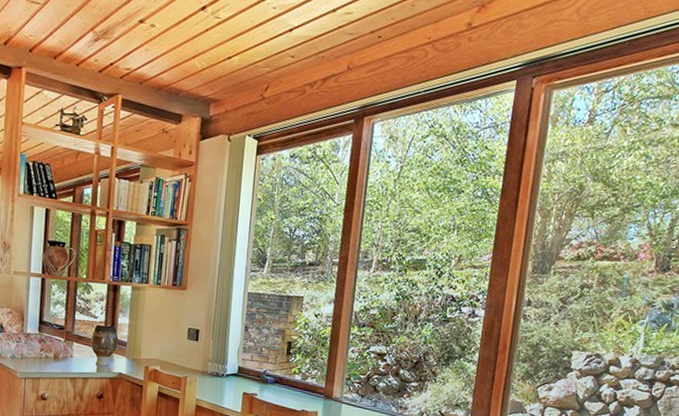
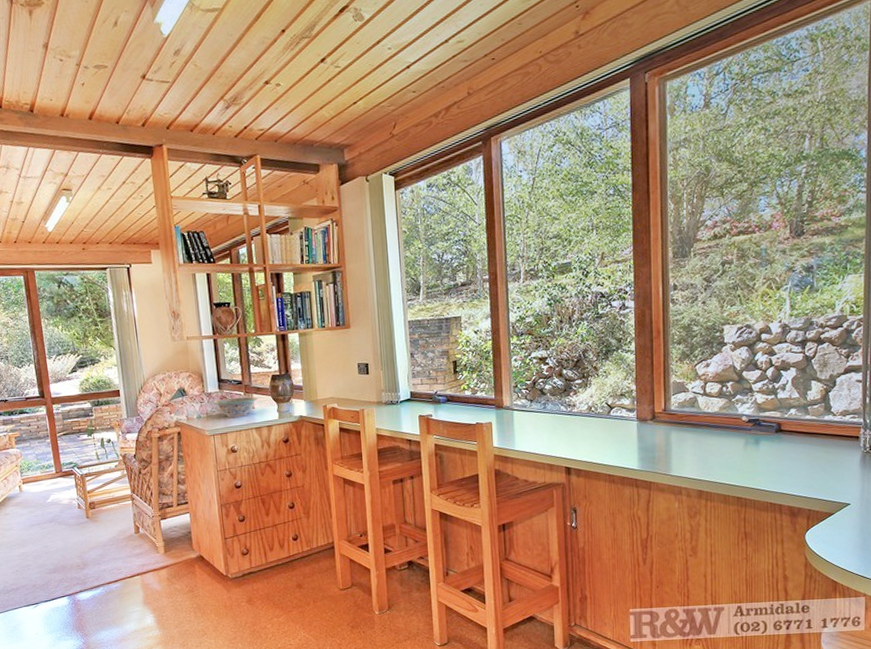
decorative bowl: none [30,342,78,365] -> present [213,396,258,419]

